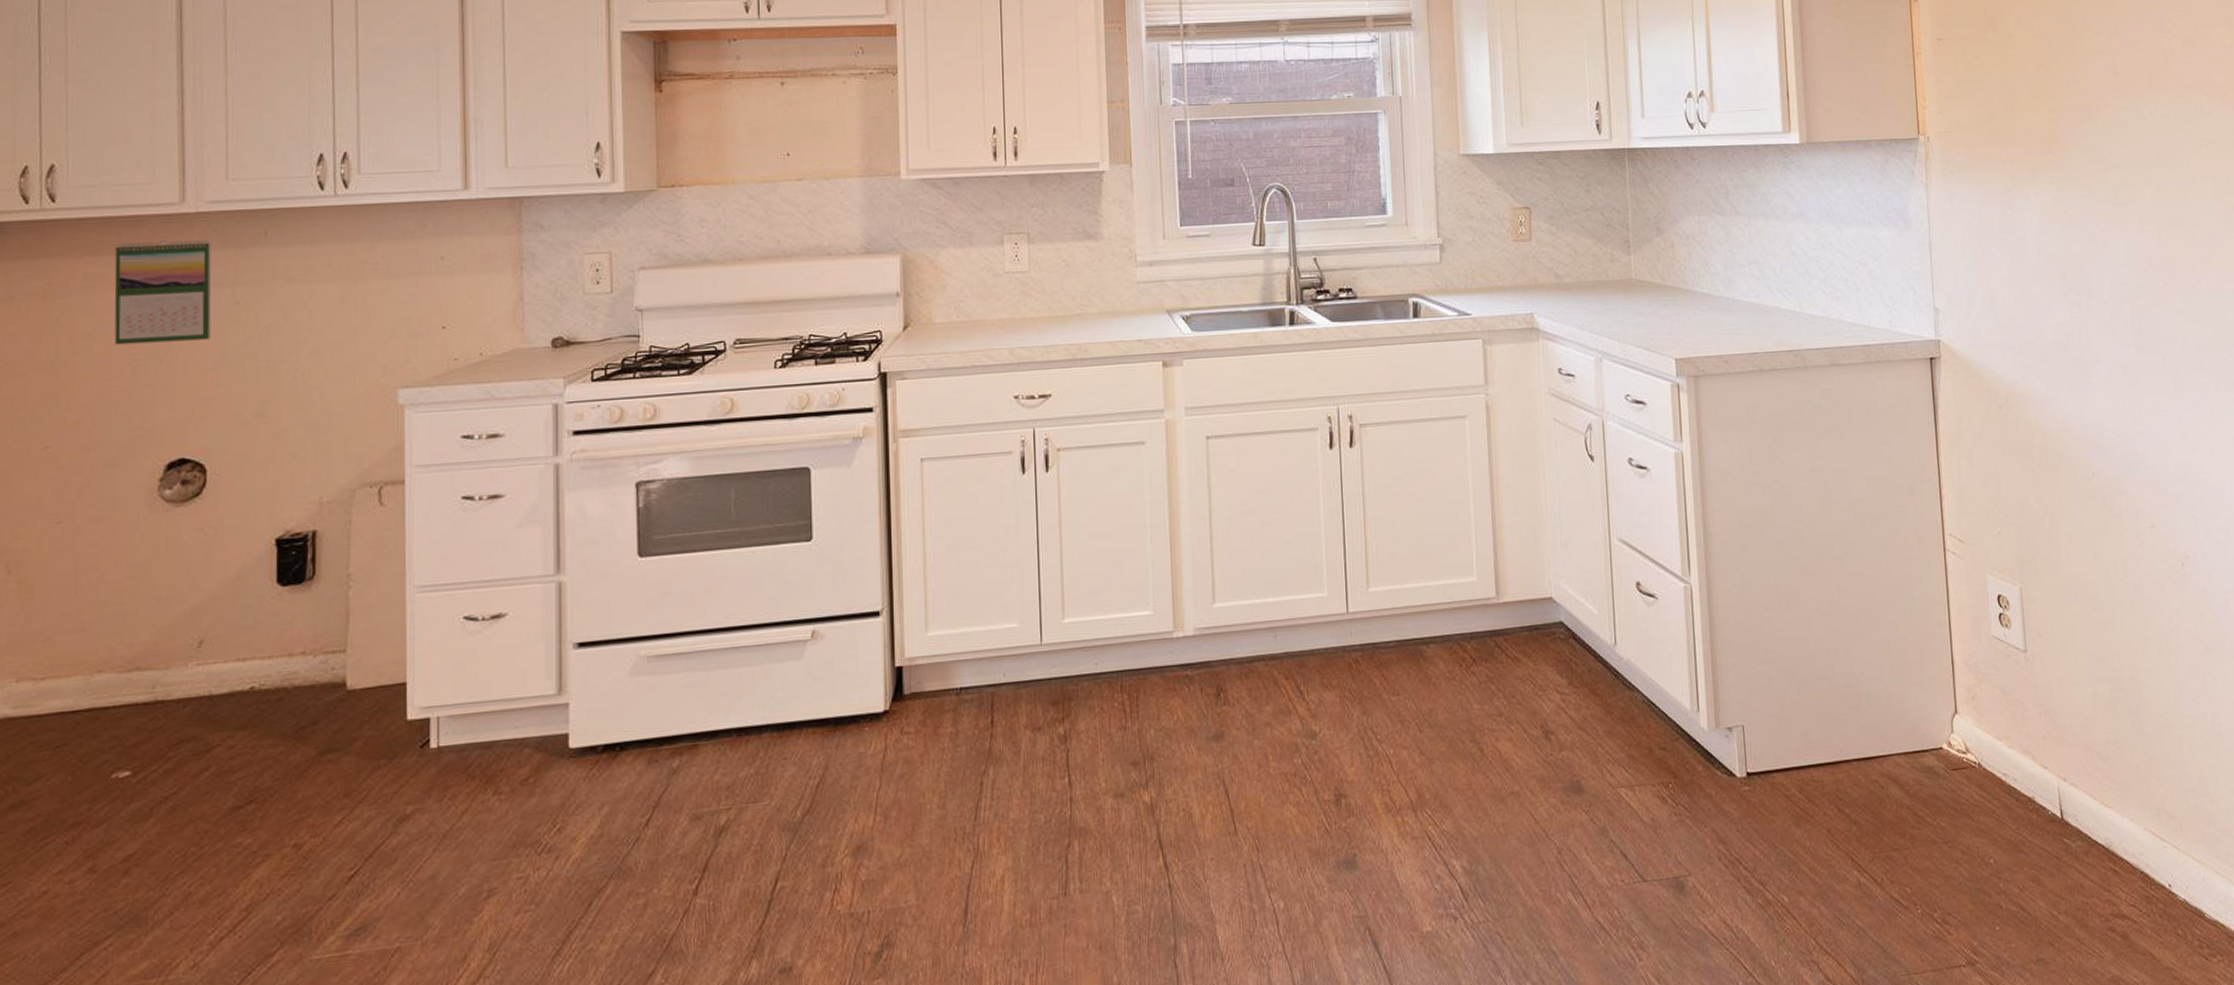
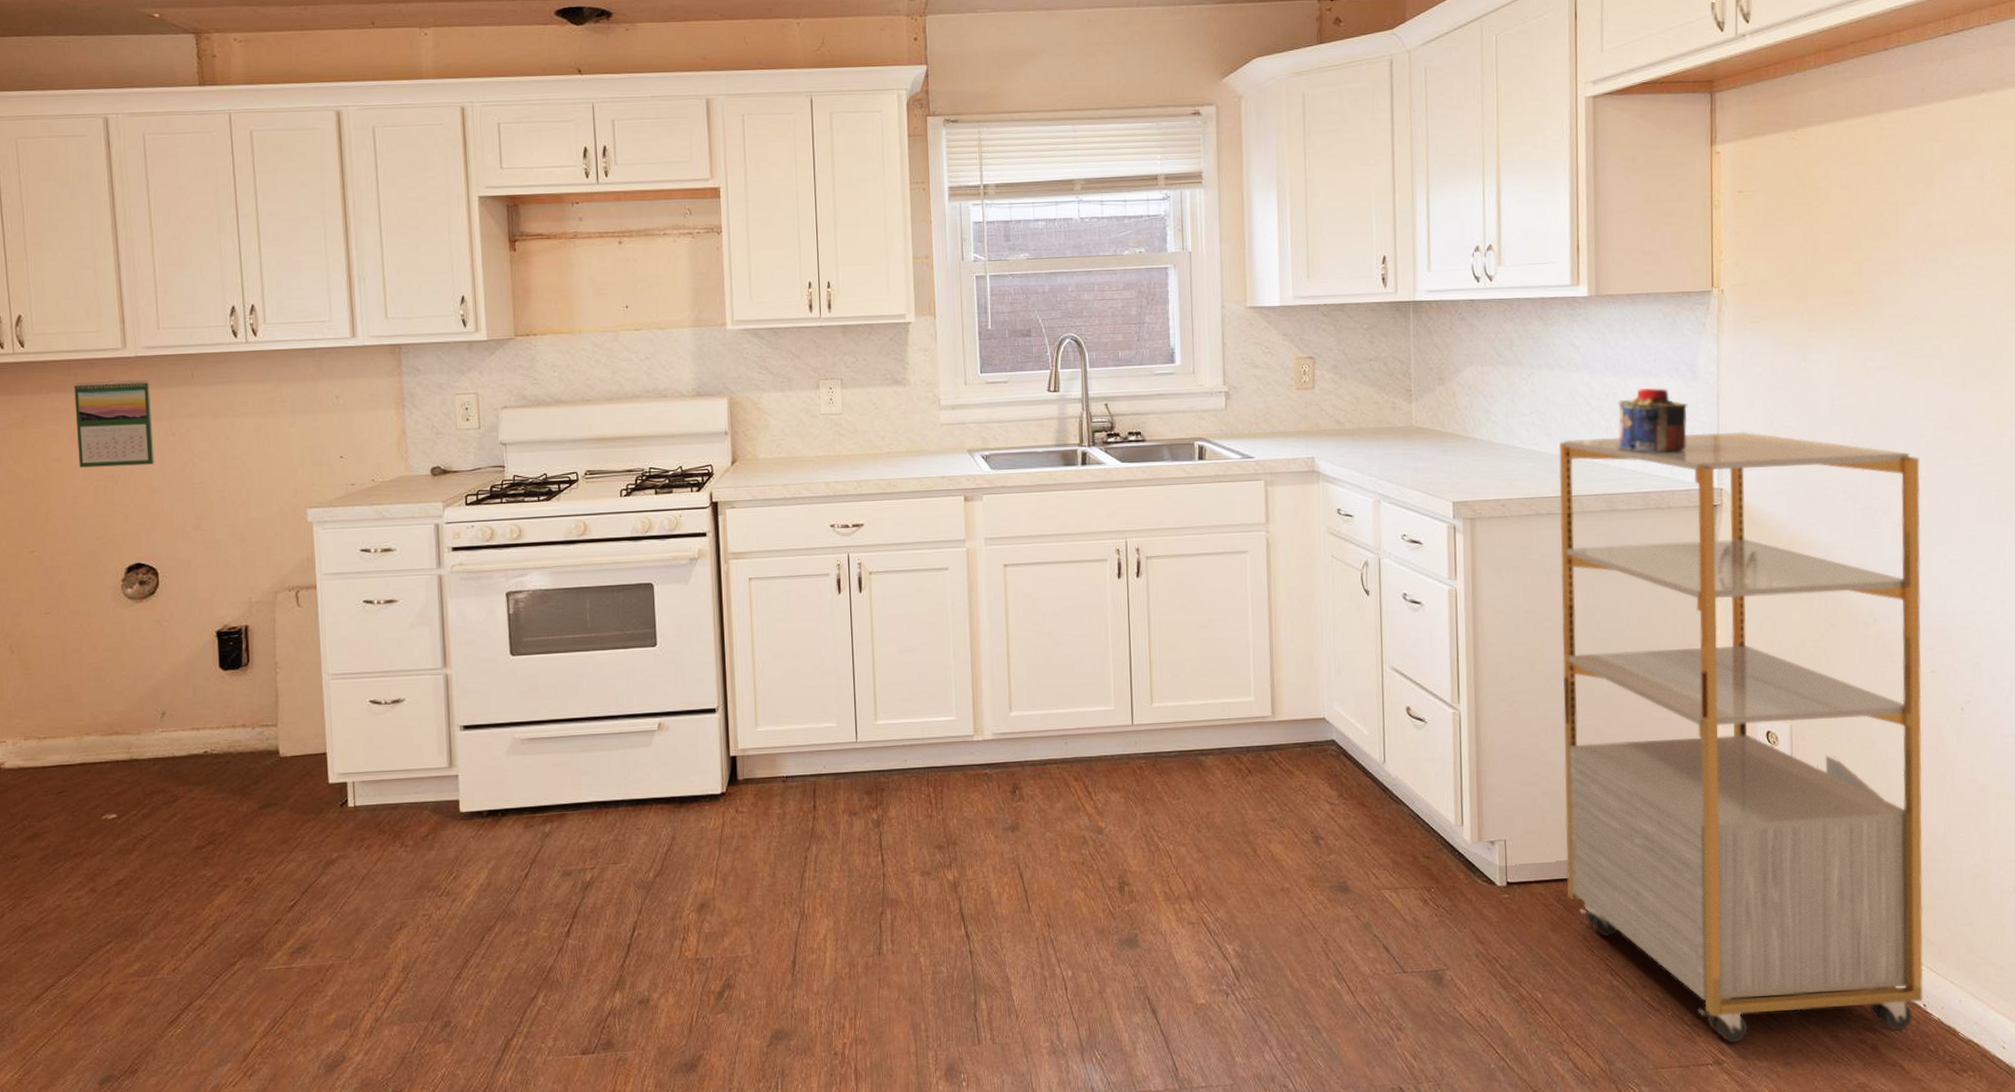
shelving unit: none [1778,281,2168,940] -> present [1558,431,1924,1043]
canister: none [1834,237,1903,305] -> present [1617,388,1688,453]

